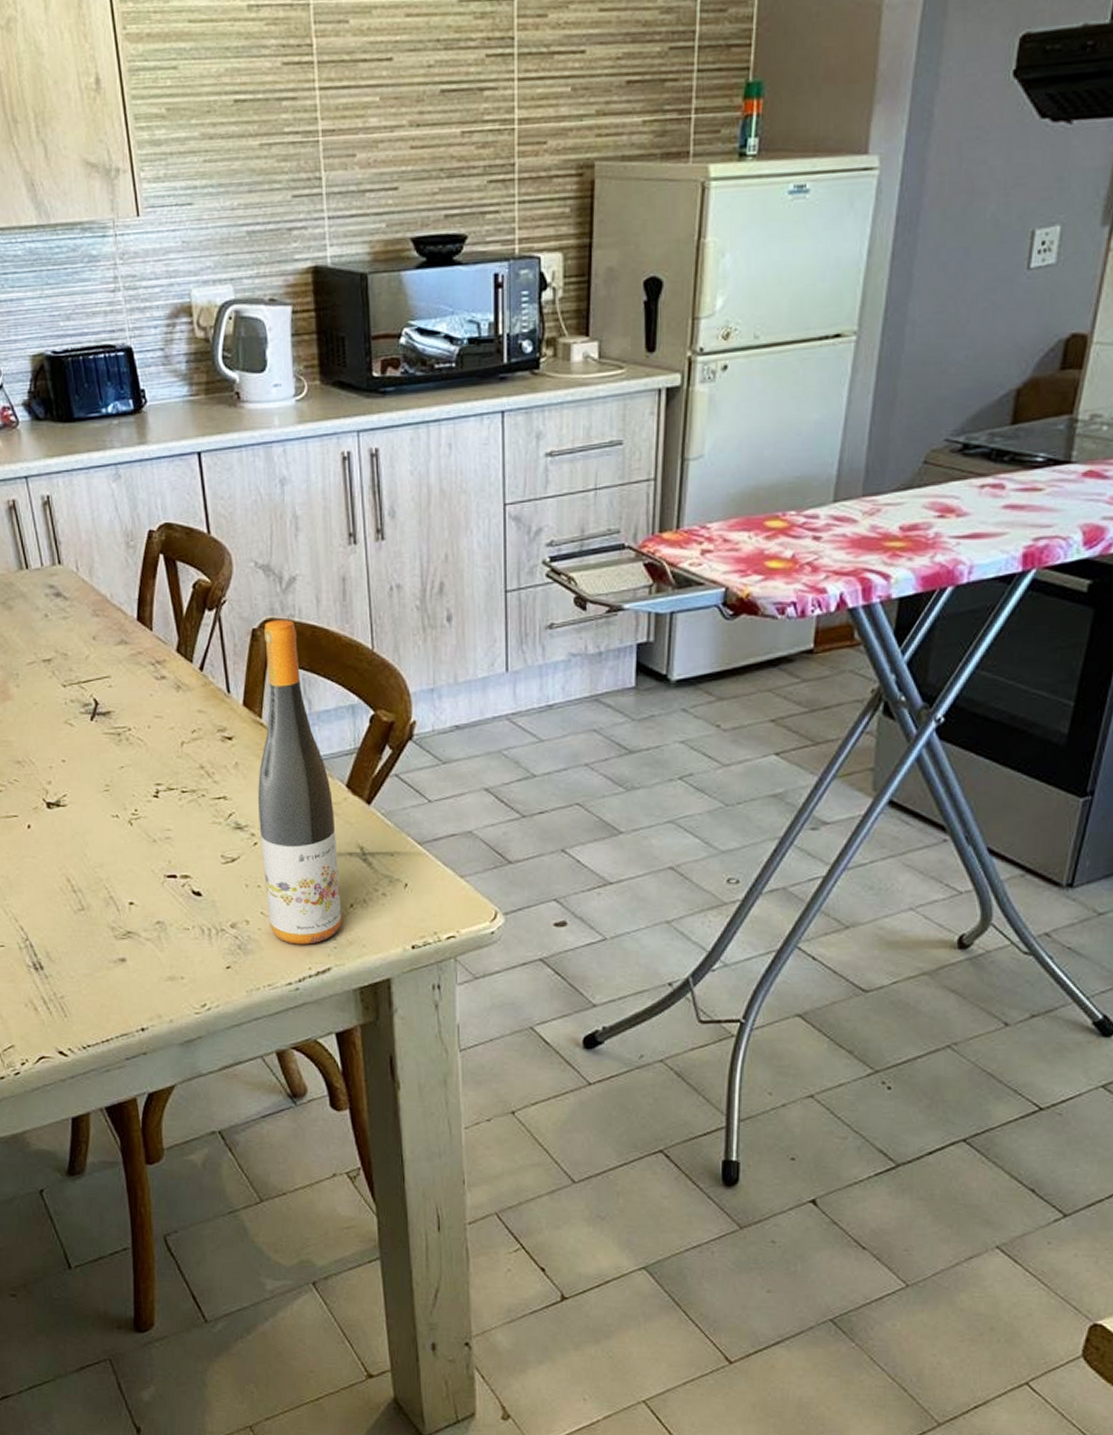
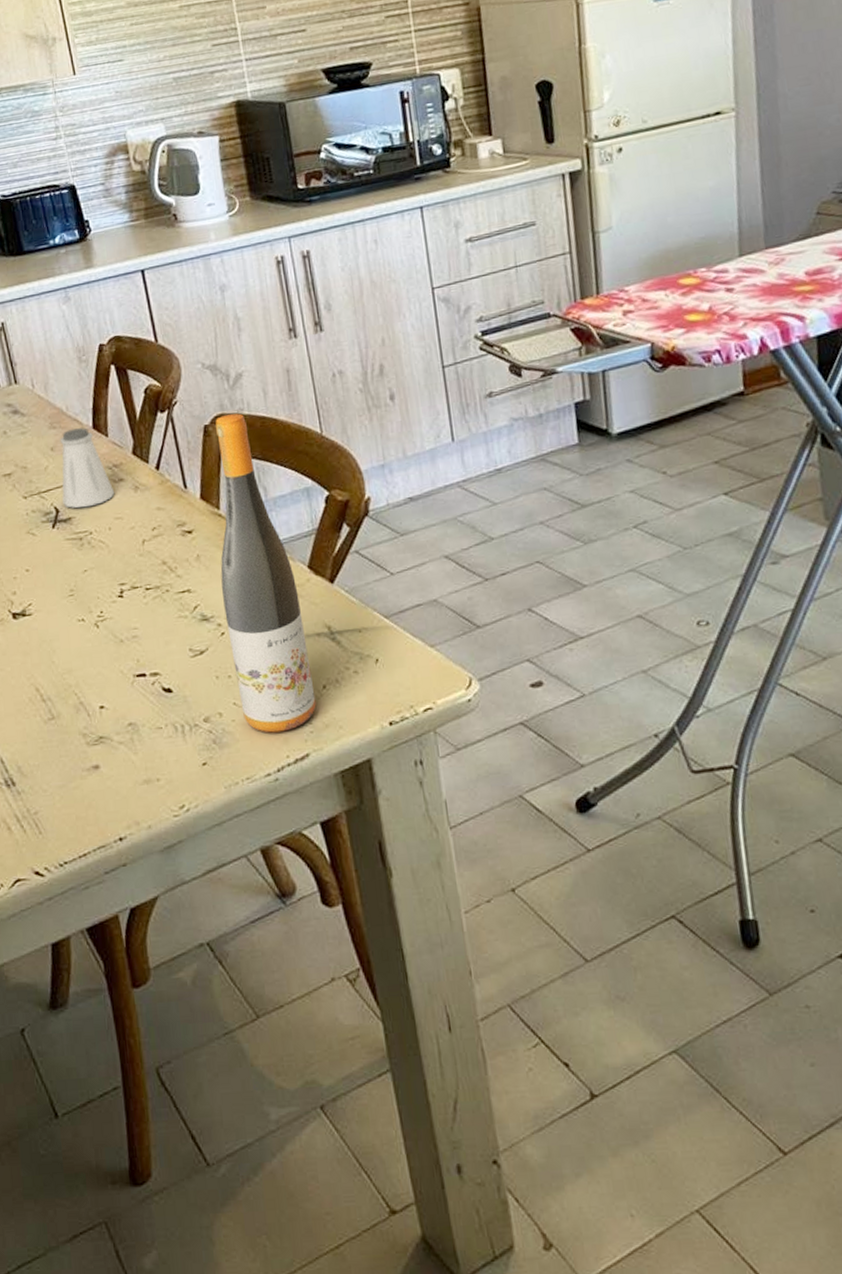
saltshaker: none [102,618,156,703] -> present [60,427,115,509]

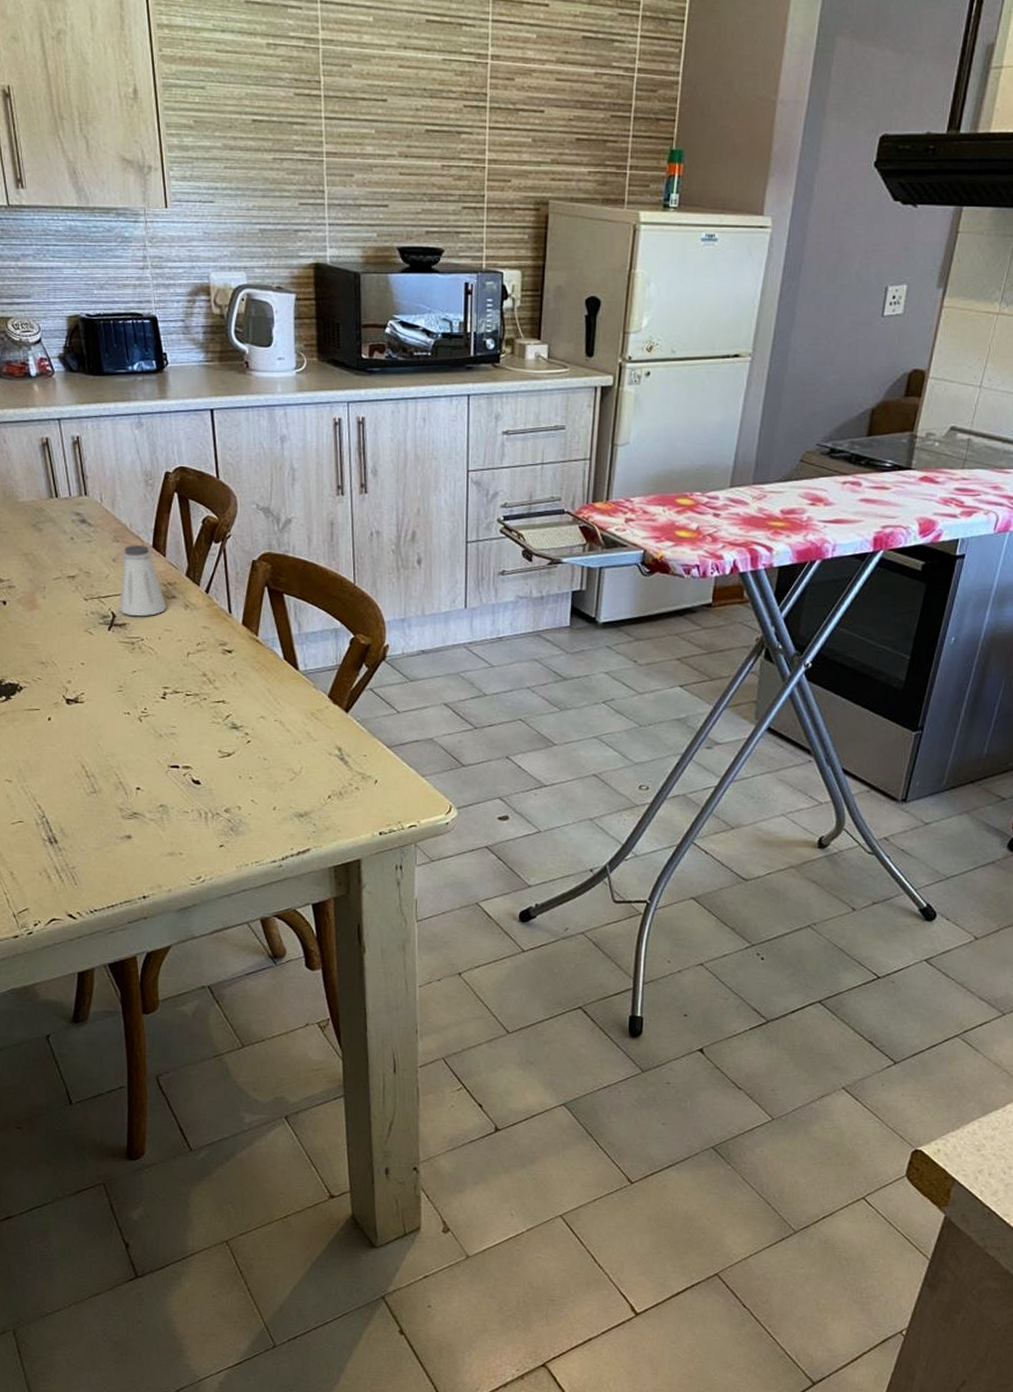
wine bottle: present [215,413,316,733] -> none [252,554,321,829]

